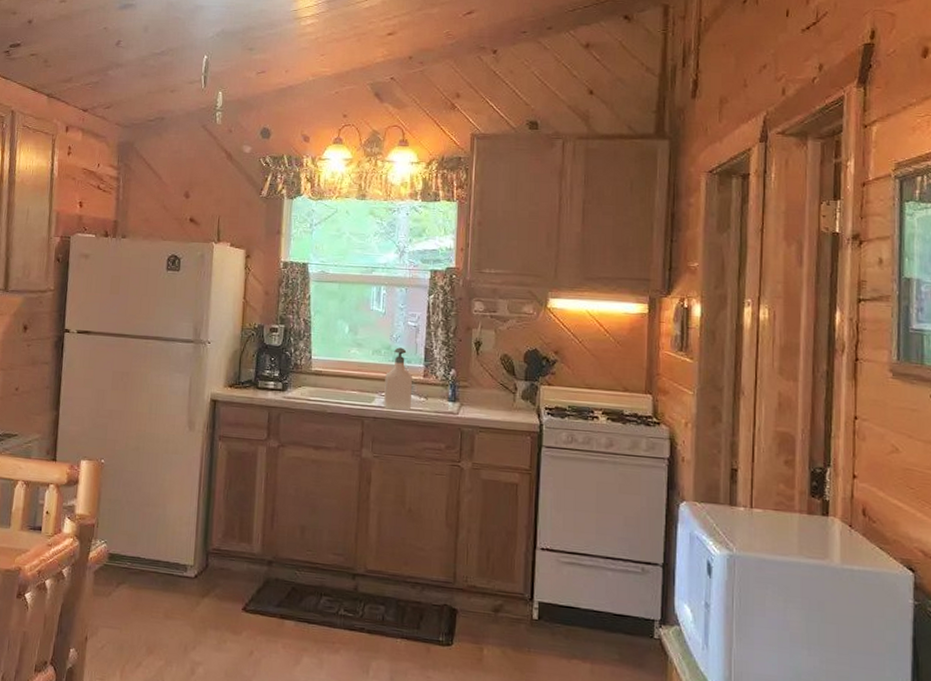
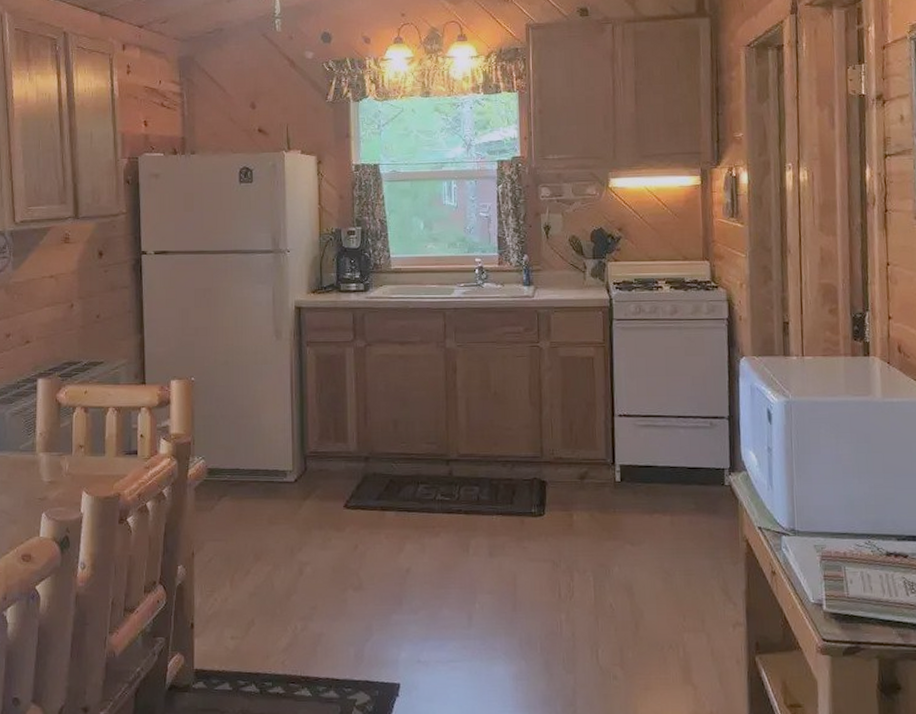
soap bottle: present [384,347,412,411] -> none [462,238,489,299]

